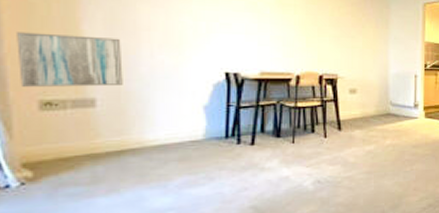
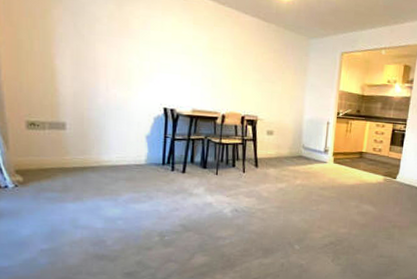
wall art: present [17,32,123,87] -> none [10,63,86,114]

